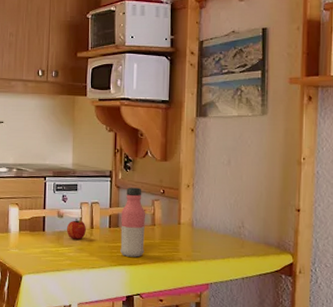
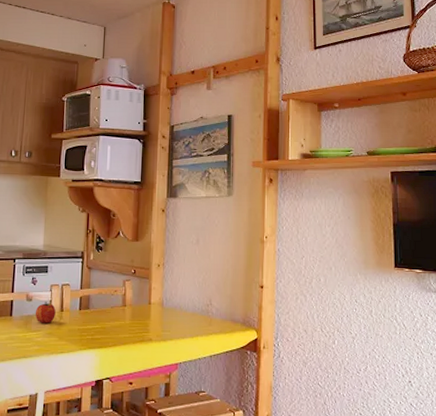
water bottle: present [120,187,145,257] -> none [90,268,116,340]

